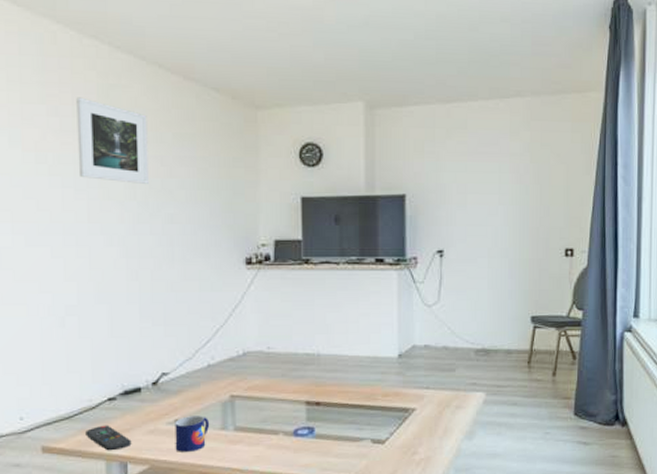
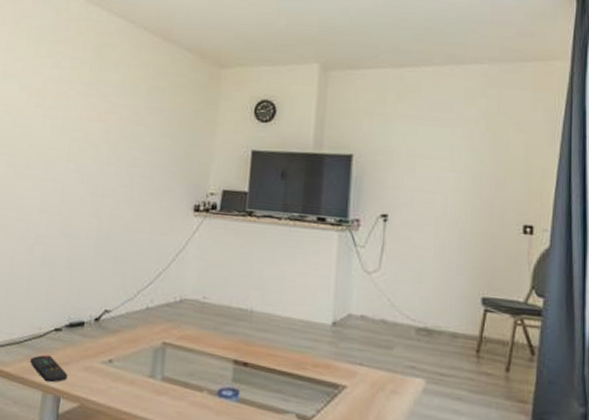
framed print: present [76,97,149,184] -> none [67,53,129,130]
mug: present [175,416,210,452] -> none [105,357,140,397]

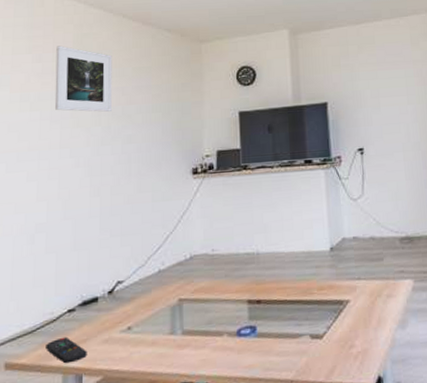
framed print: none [67,53,129,130] -> present [54,45,112,112]

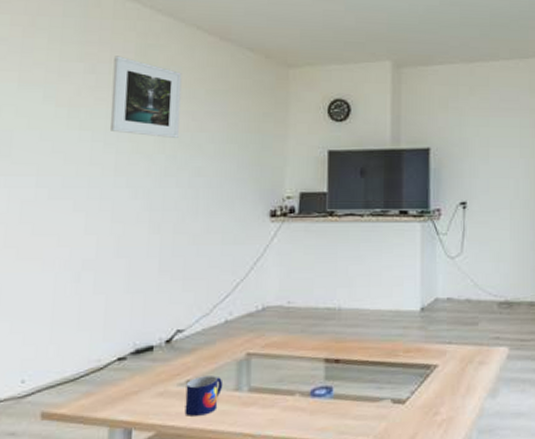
remote control: present [46,336,87,364] -> none [90,387,139,416]
mug: none [127,321,160,361] -> present [184,376,223,417]

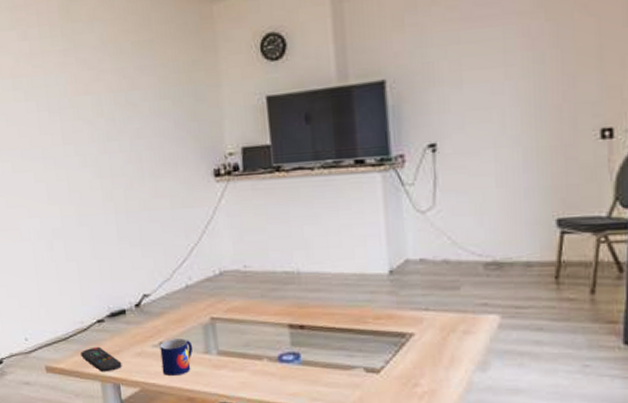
remote control: none [90,387,139,416] -> present [81,346,122,372]
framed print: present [110,56,182,138] -> none [41,17,113,101]

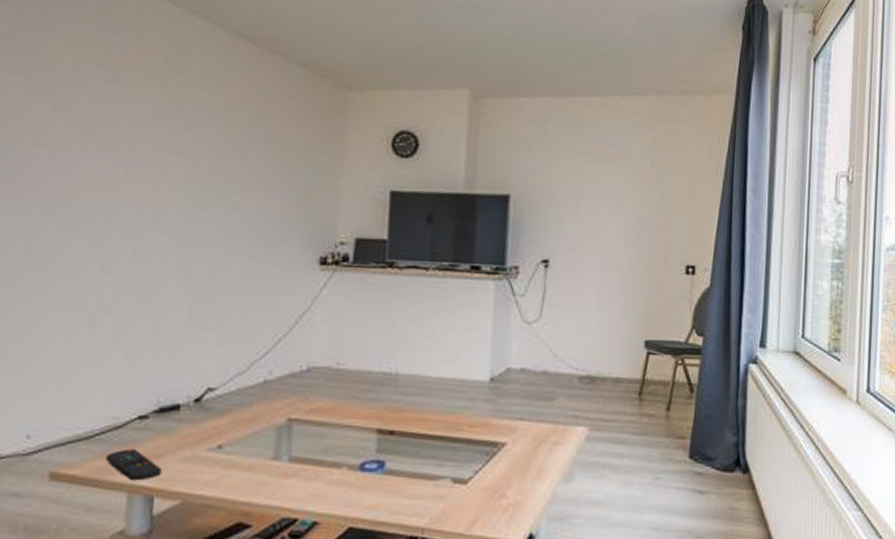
mug: present [159,339,193,376] -> none [214,442,260,485]

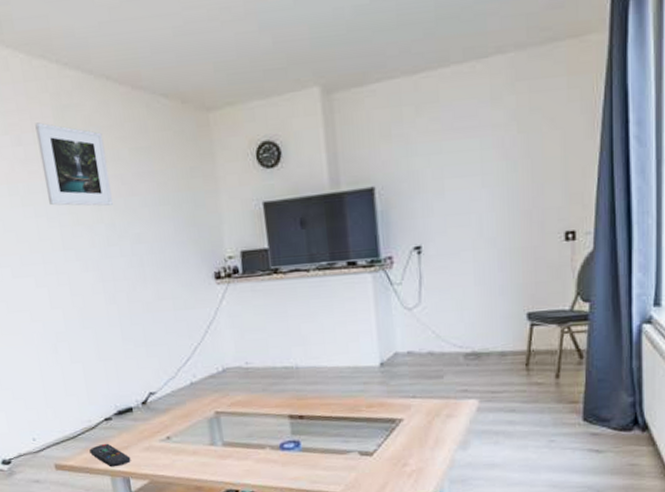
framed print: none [133,63,220,166] -> present [35,122,113,206]

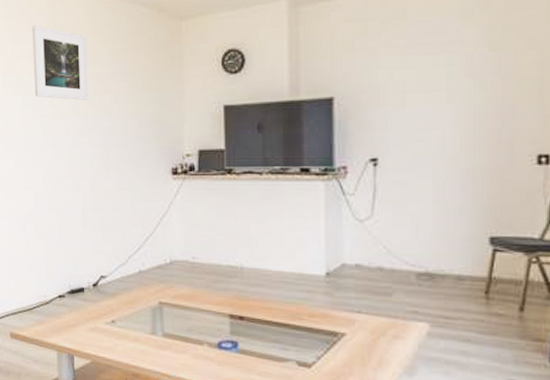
remote control: present [89,443,131,467] -> none [42,319,77,343]

